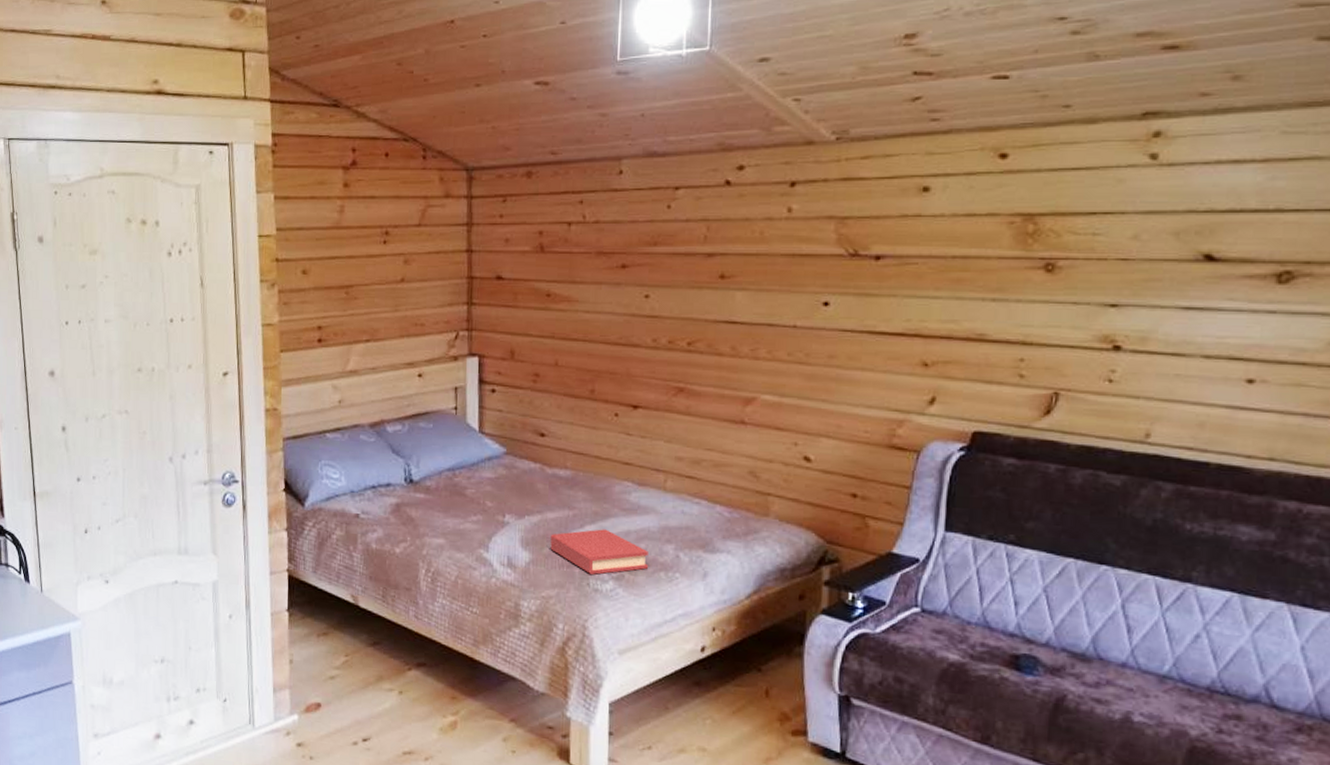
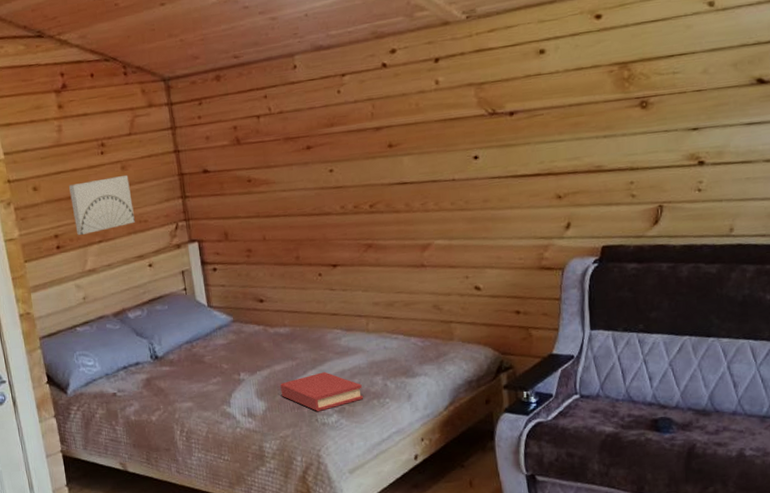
wall art: none [342,269,411,330] -> present [69,175,135,235]

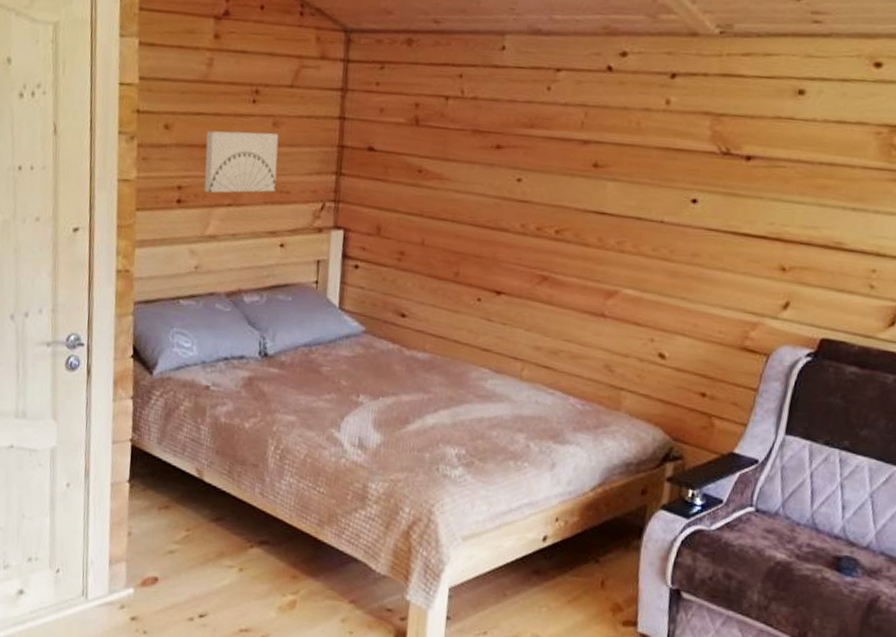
hardback book: present [280,372,363,411] -> none [402,414,500,460]

